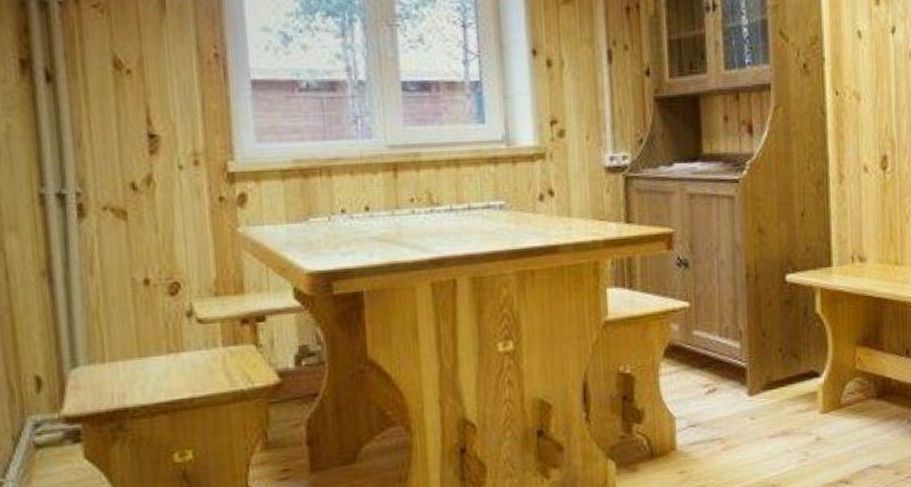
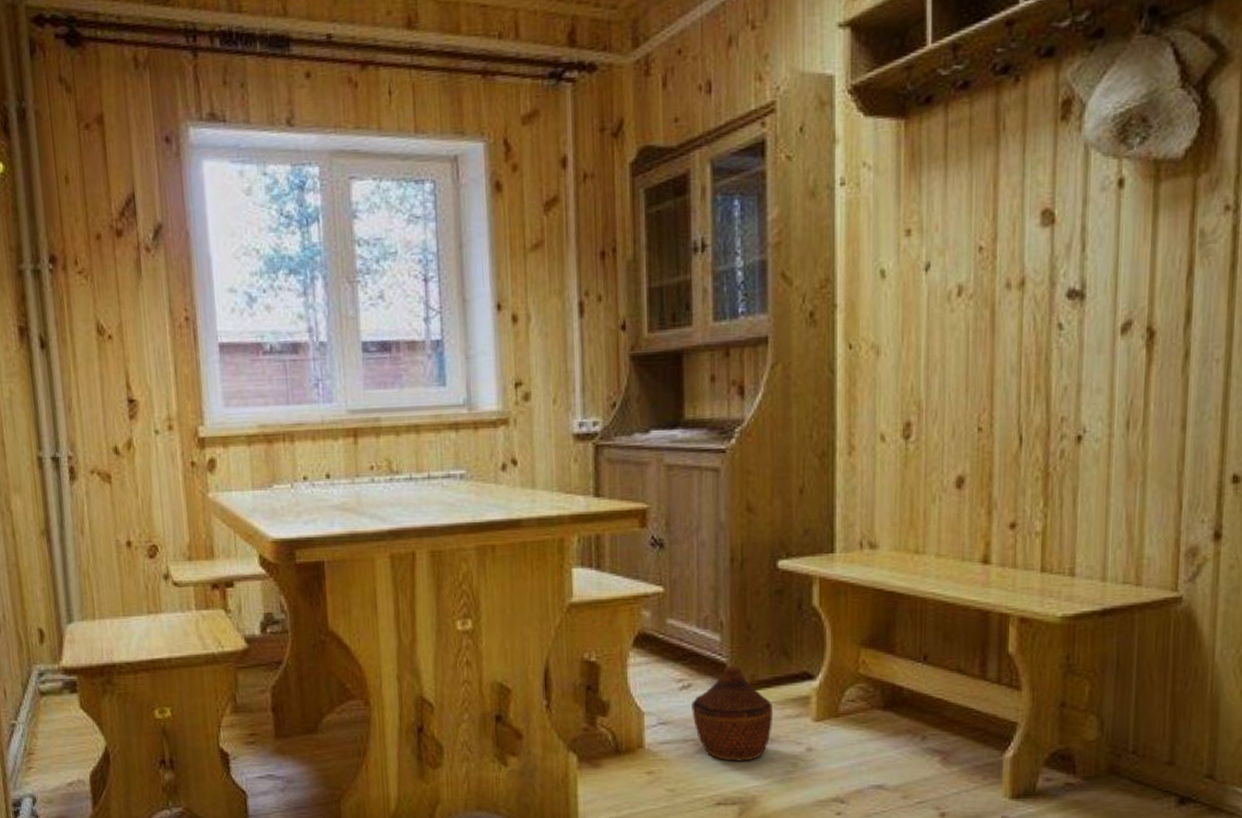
woven basket: none [717,369,788,456] -> present [692,666,774,762]

